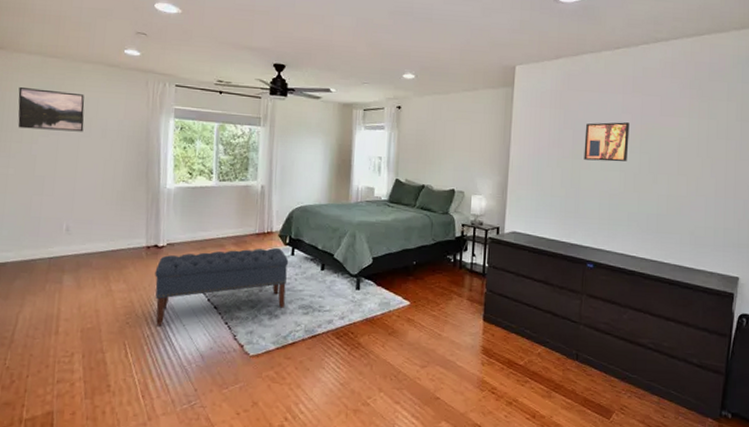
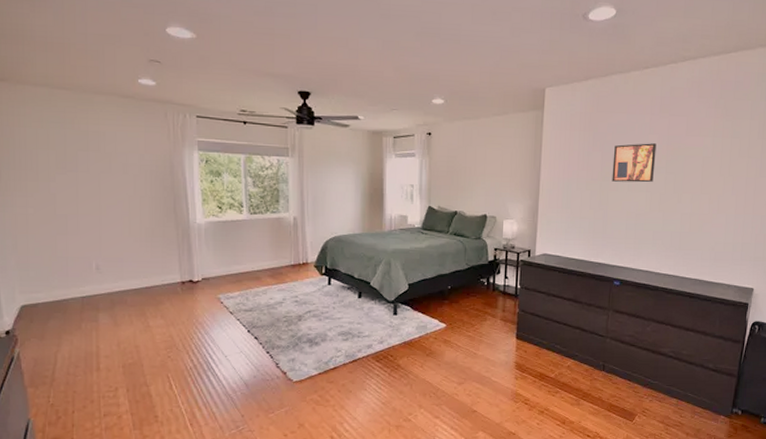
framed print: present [18,86,85,132] -> none [28,121,103,168]
bench: present [155,247,289,326] -> none [192,278,326,358]

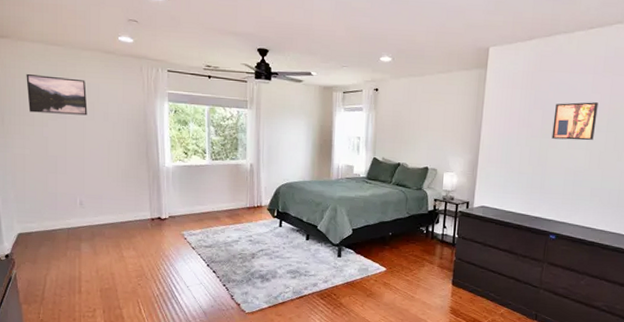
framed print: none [28,121,103,168] -> present [26,73,88,116]

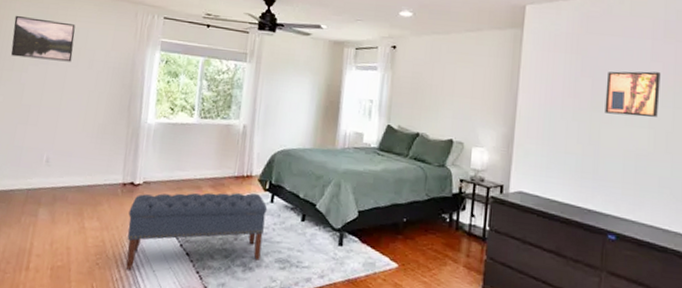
bench: none [160,220,277,287] -> present [125,192,268,270]

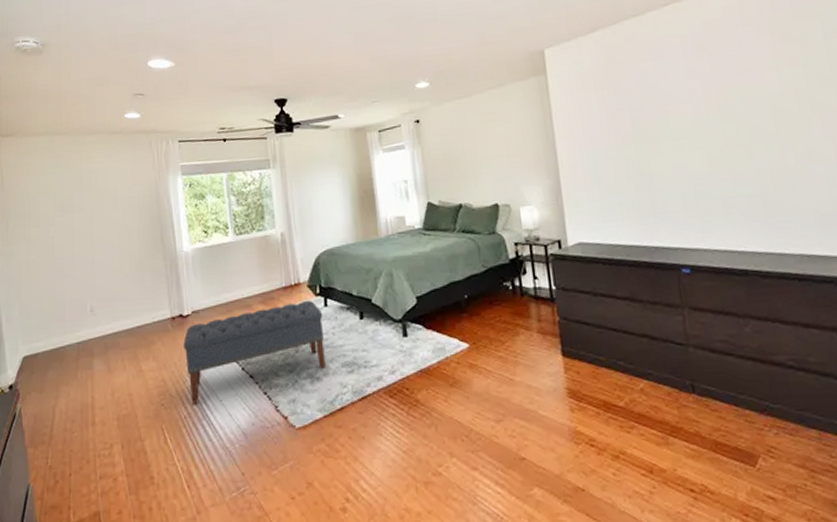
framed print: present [10,15,76,62] -> none [31,167,95,212]
wall art: present [605,71,661,117] -> none [645,89,707,143]

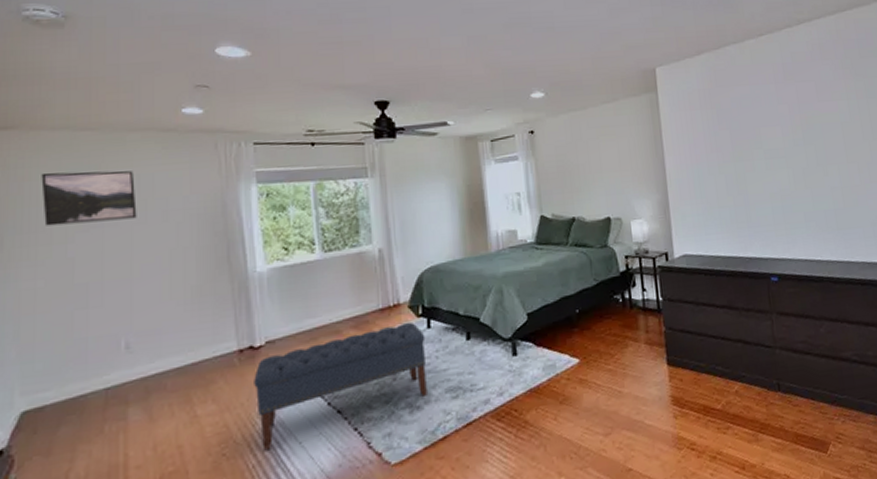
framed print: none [31,167,95,212] -> present [41,170,137,226]

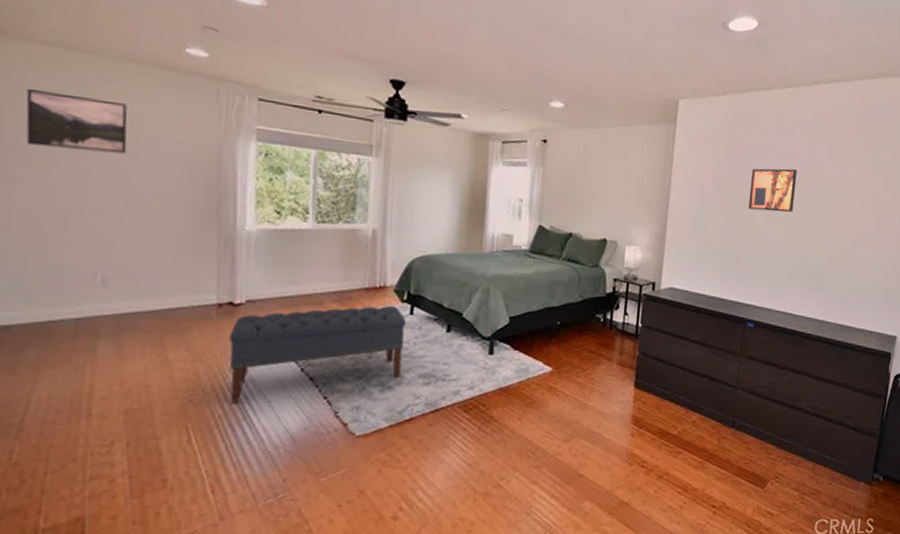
wall art: none [742,114,793,161] -> present [748,168,797,212]

